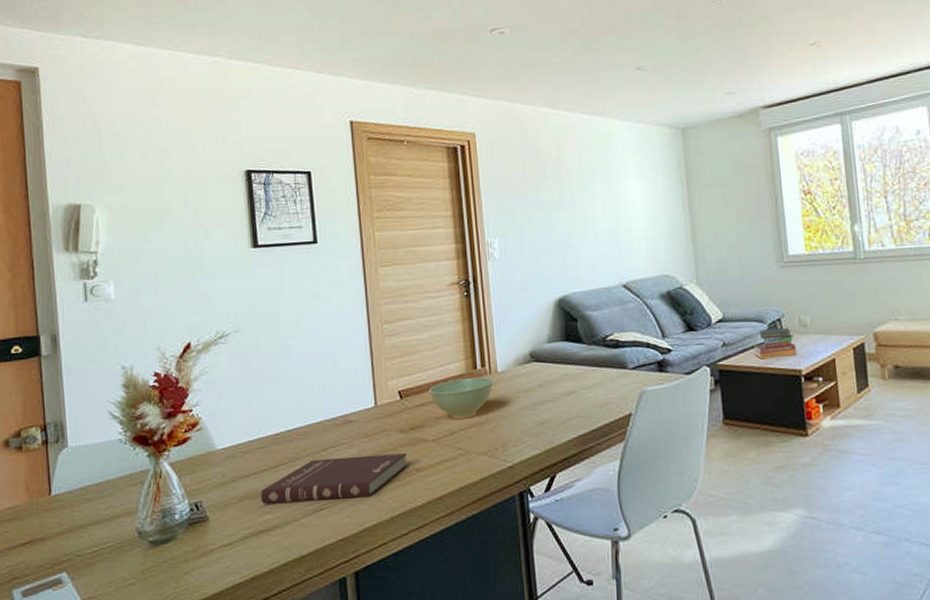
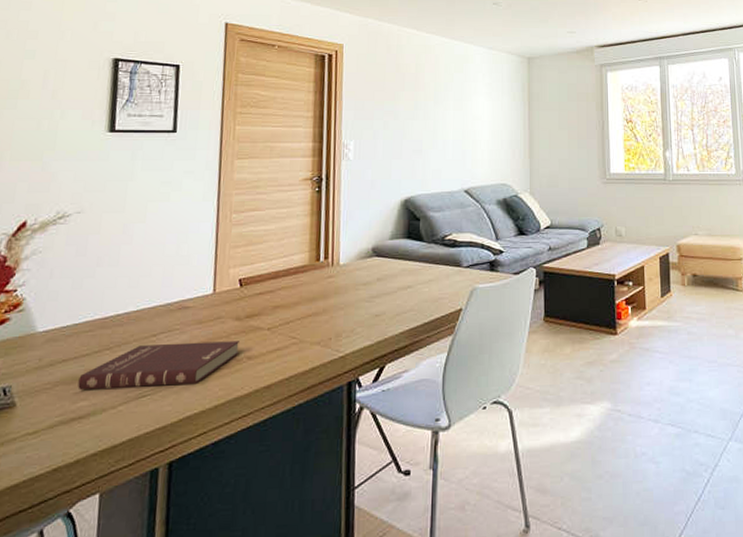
bowl: present [429,377,494,420] -> none [270,268,335,309]
books: present [754,328,796,360] -> none [576,237,611,264]

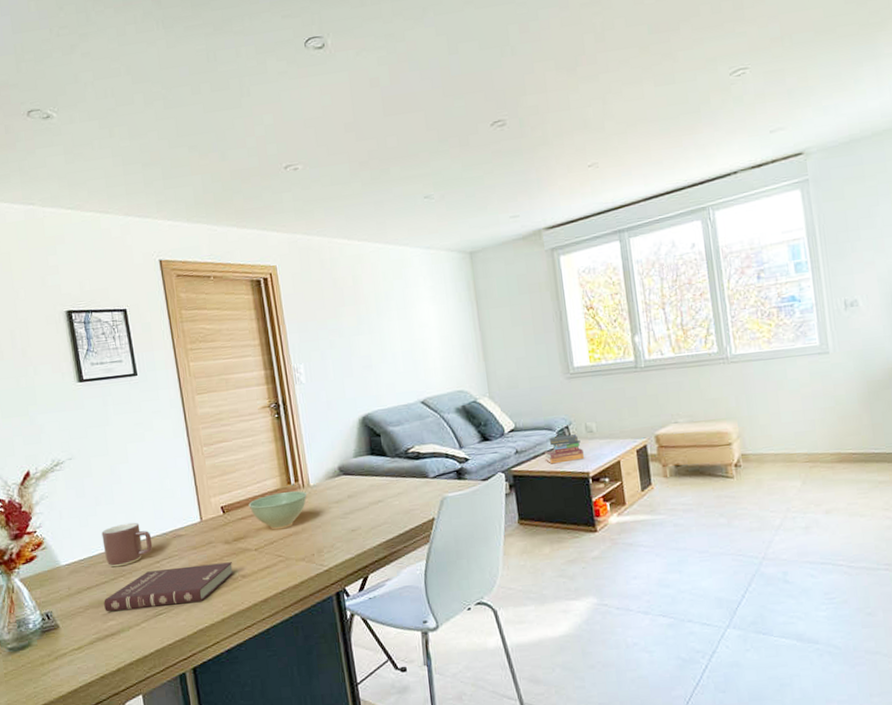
mug: none [93,288,154,338] -> present [101,522,153,568]
bowl: none [270,268,335,309] -> present [248,491,307,530]
books: none [576,237,611,264] -> present [545,434,584,464]

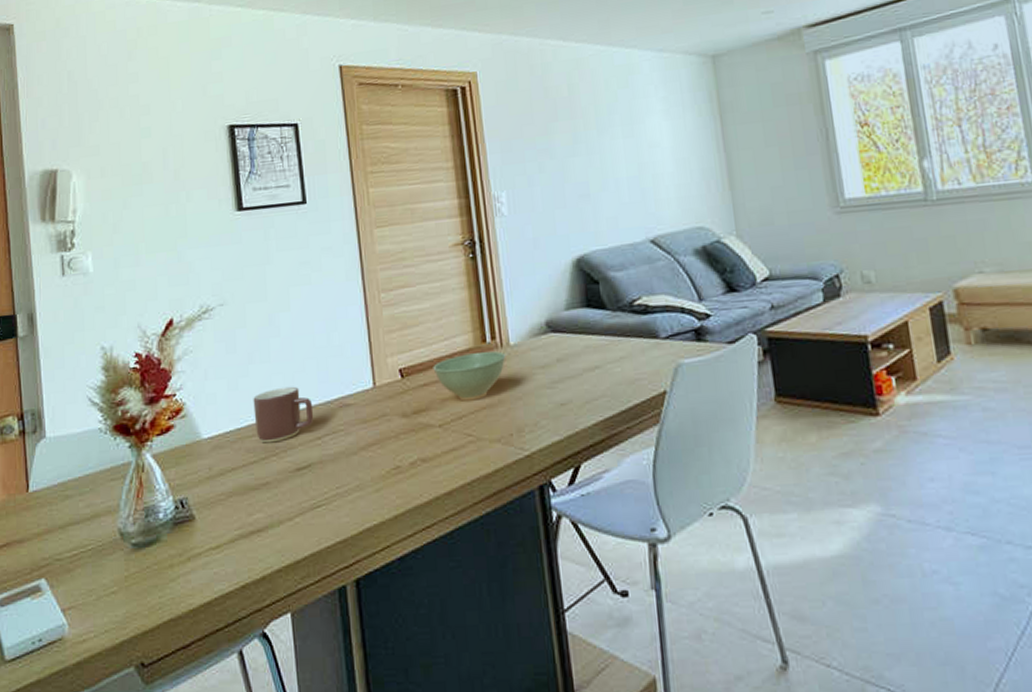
book: present [104,562,234,612] -> none [251,441,412,501]
books: present [545,434,584,464] -> none [809,286,860,324]

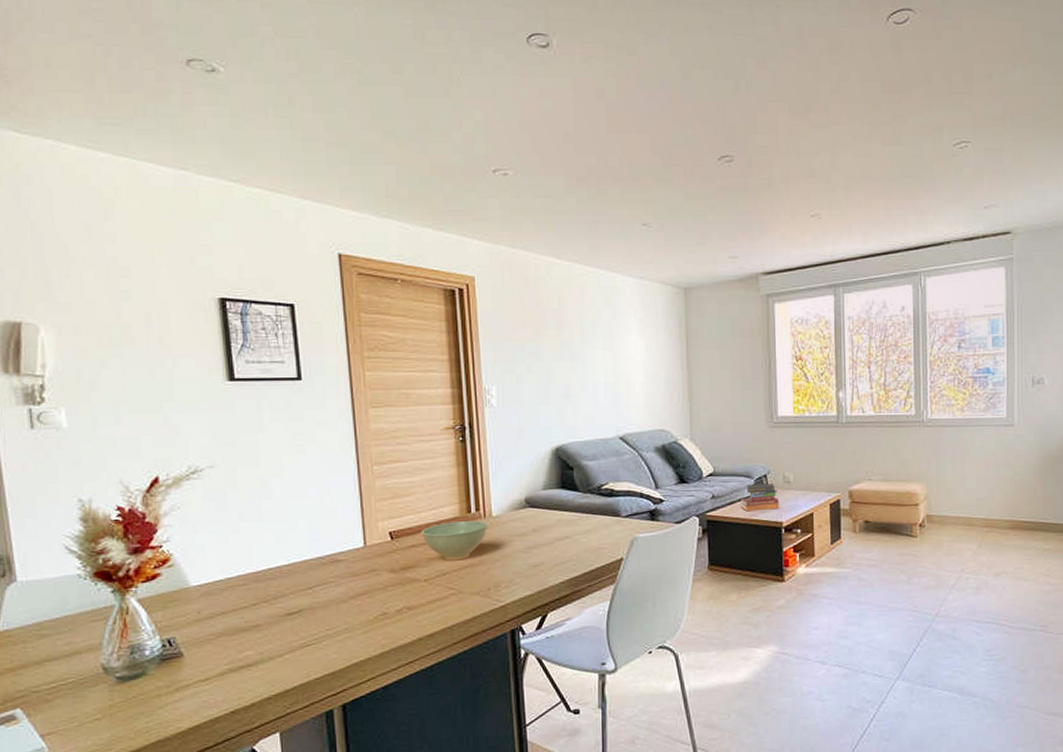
mug: present [253,386,314,443] -> none [244,543,305,592]
books: none [809,286,860,324] -> present [741,484,779,512]

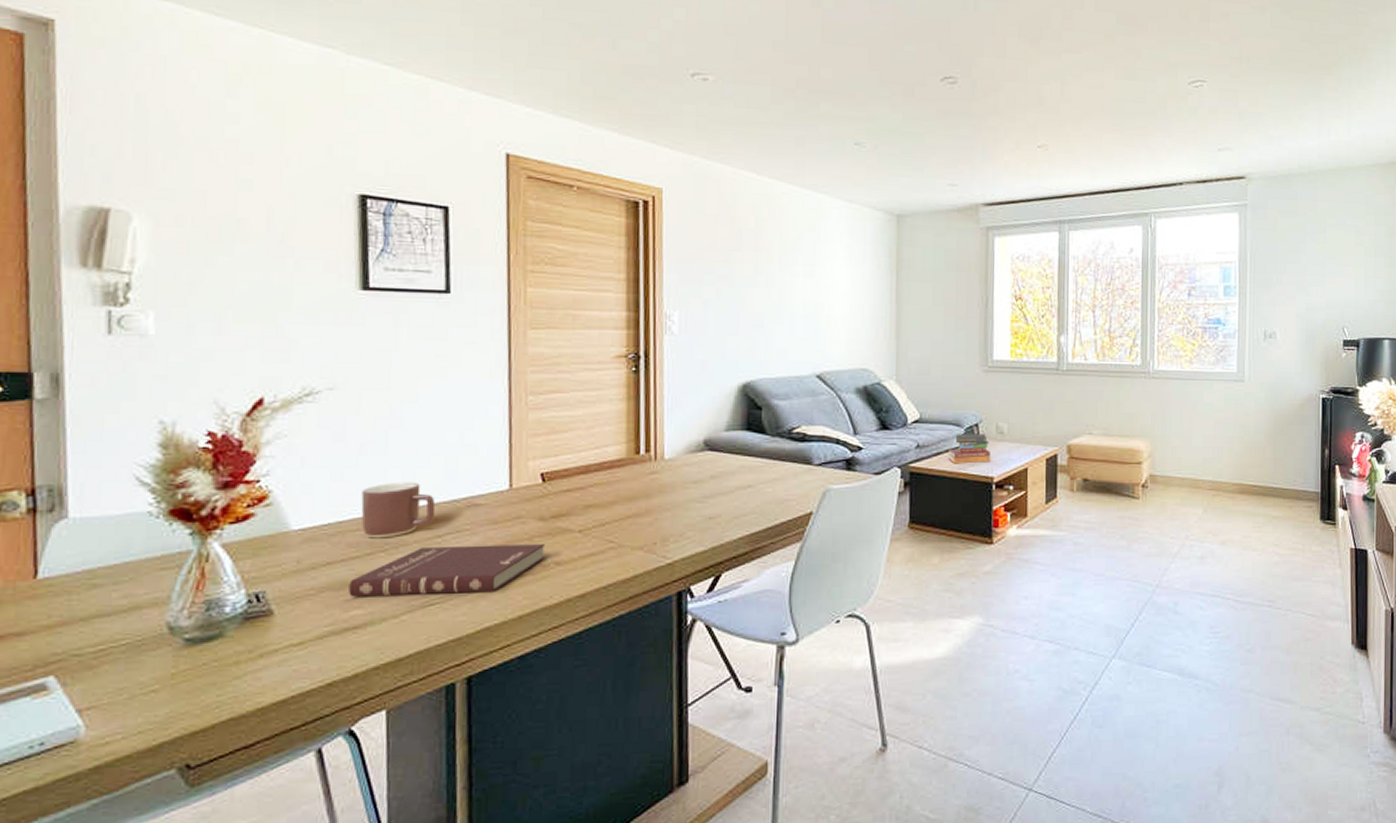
book: none [241,592,399,641] -> present [349,544,546,598]
mug: none [244,543,305,592] -> present [361,482,436,539]
bowl: present [421,520,488,561] -> none [579,462,659,509]

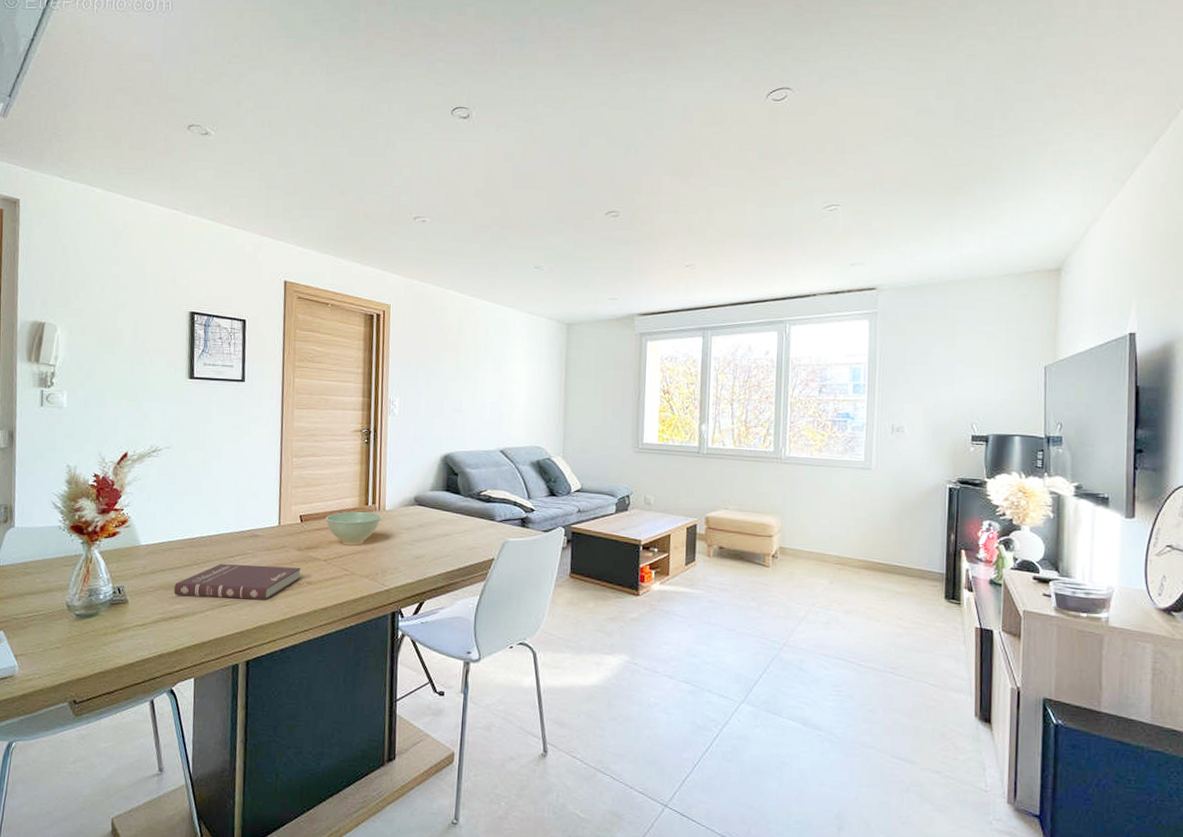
mug: present [361,482,436,539] -> none [183,516,230,556]
bowl: none [579,462,659,509] -> present [325,511,382,546]
books: present [949,434,990,464] -> none [604,502,639,528]

